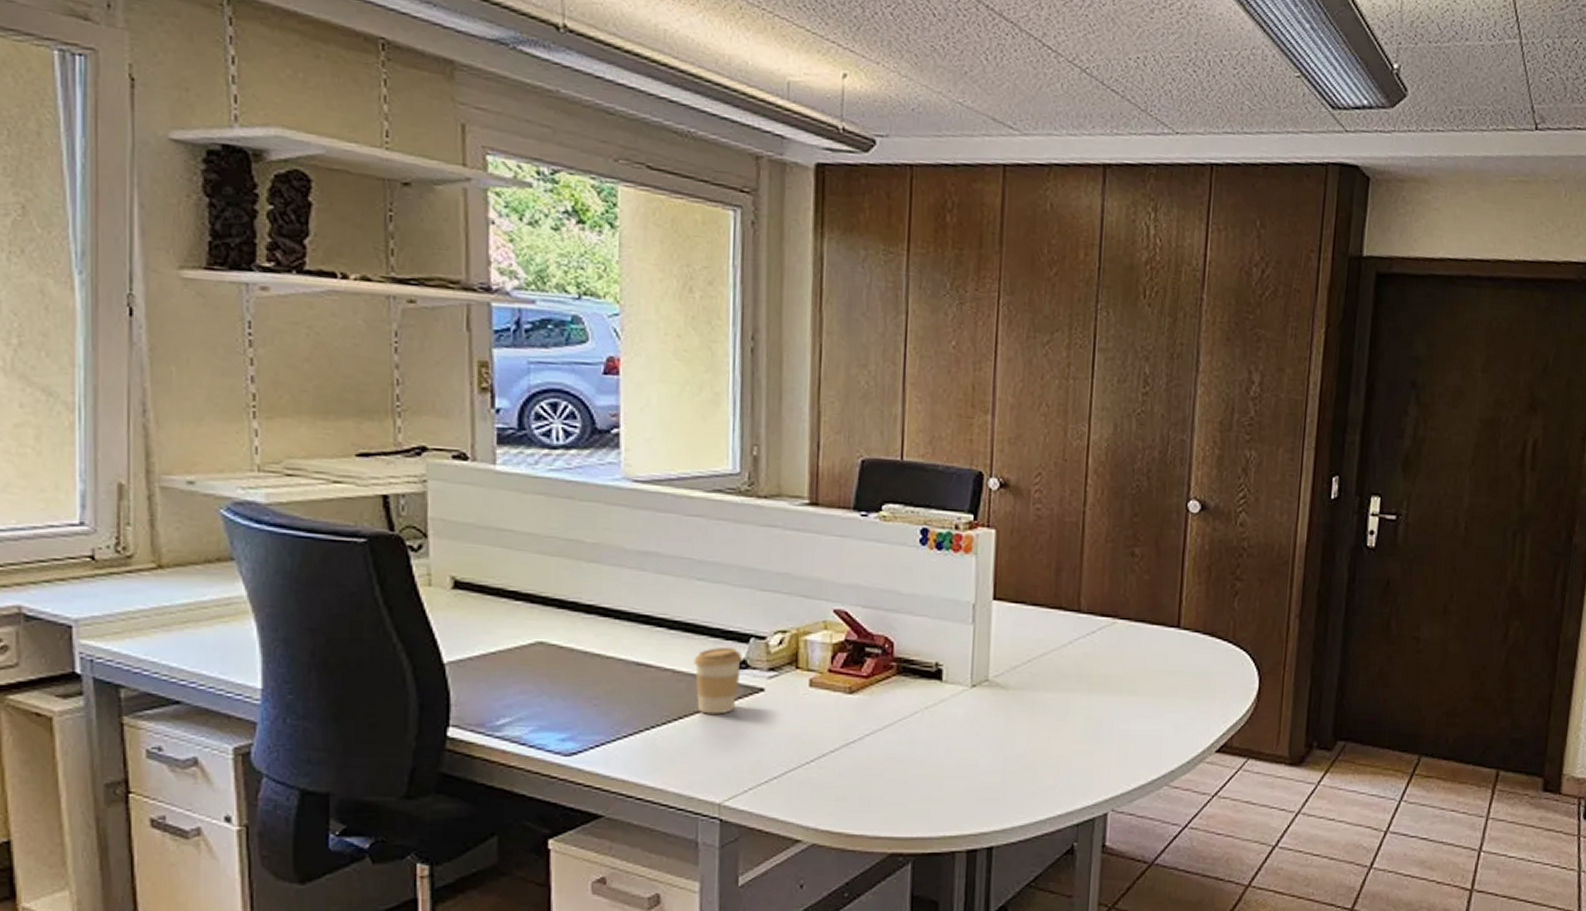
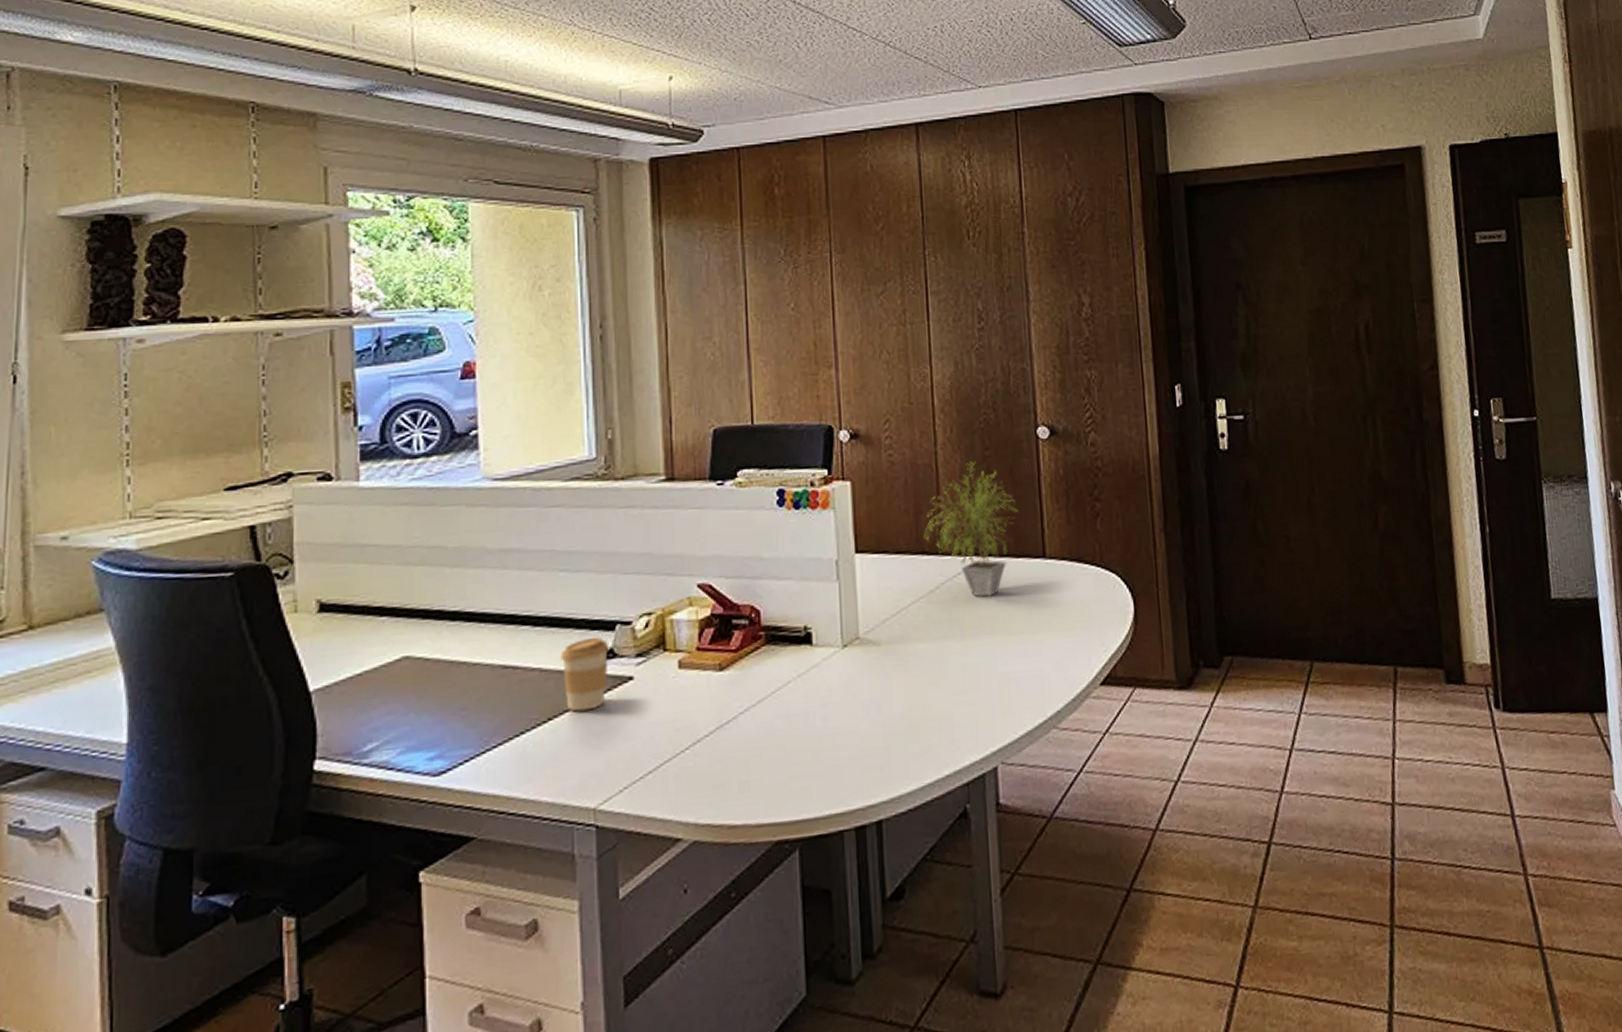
potted plant: none [1062,525,1160,658] -> present [923,461,1019,597]

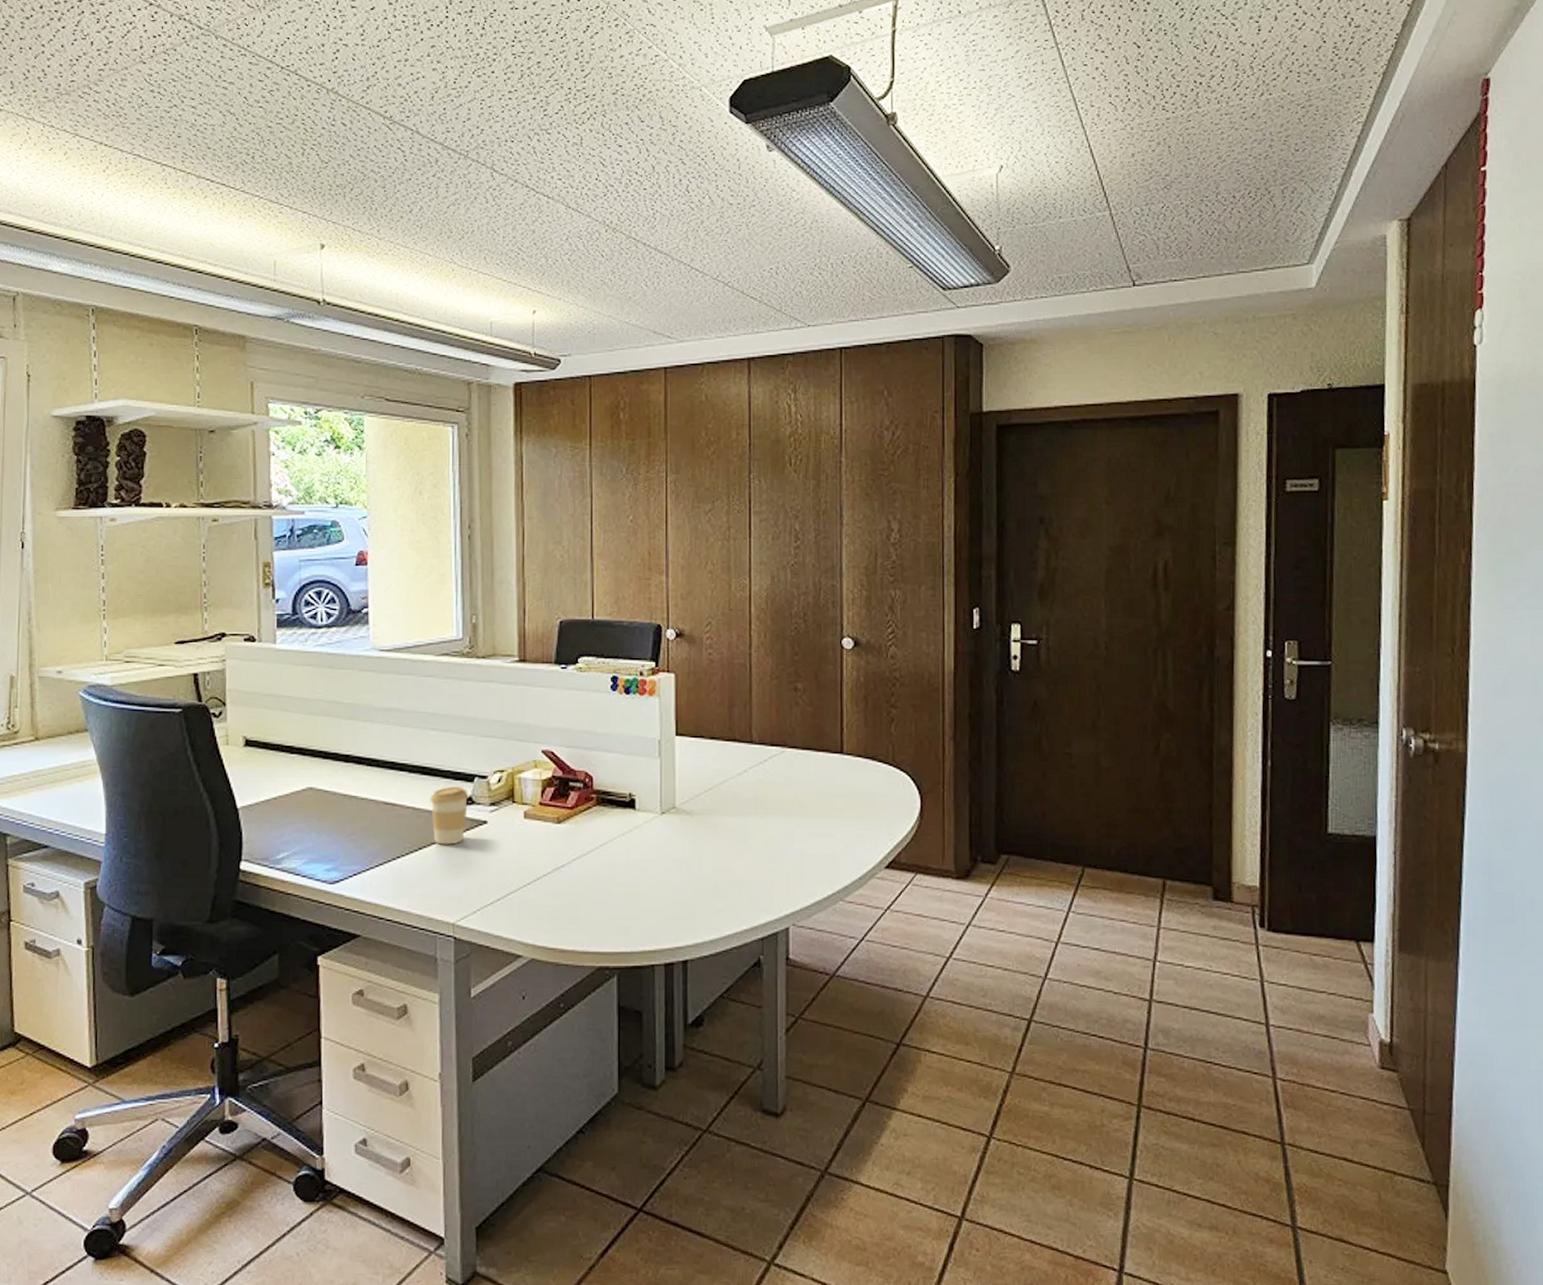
potted plant: present [923,461,1019,597] -> none [735,664,822,783]

